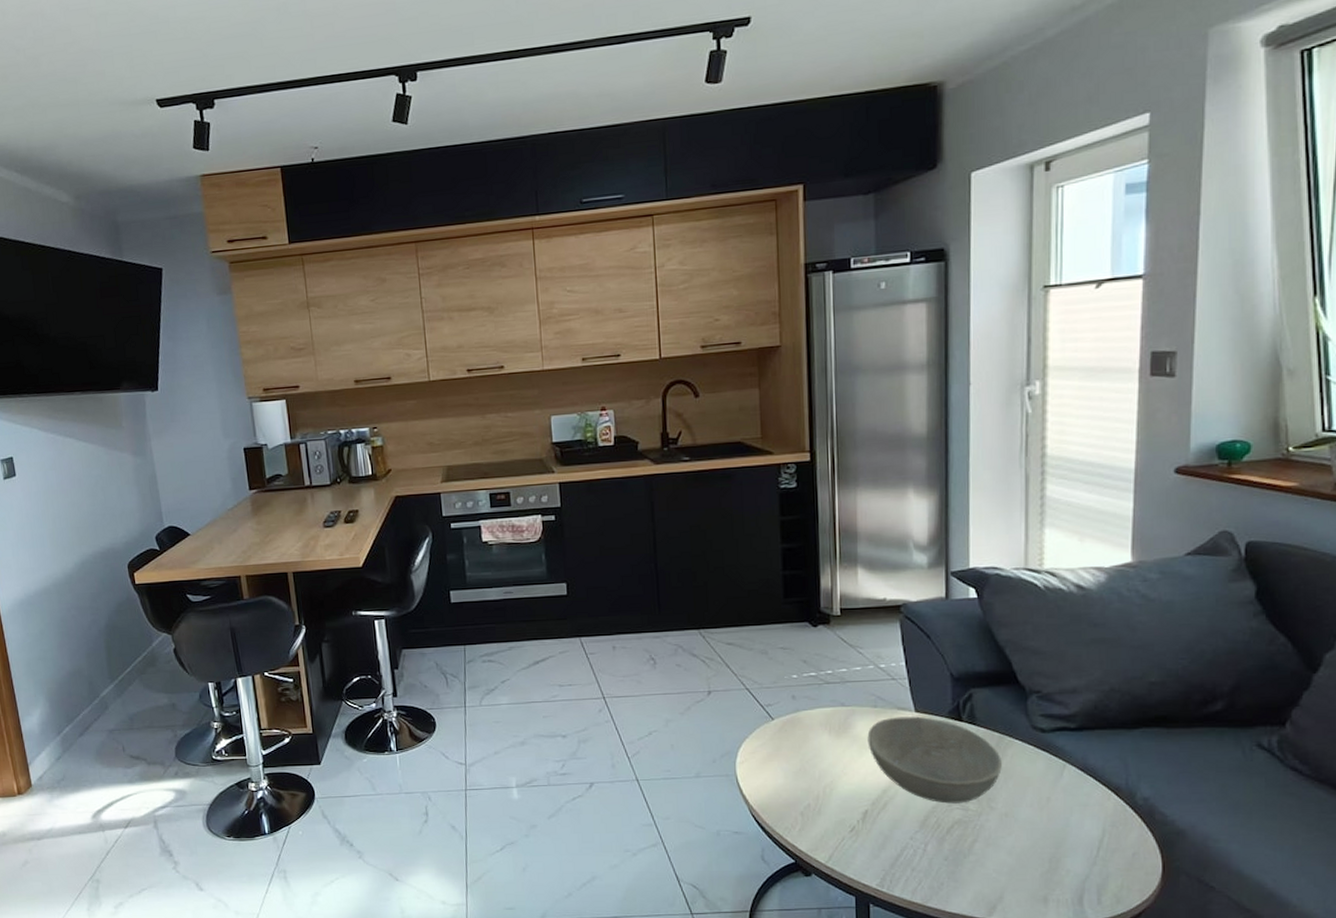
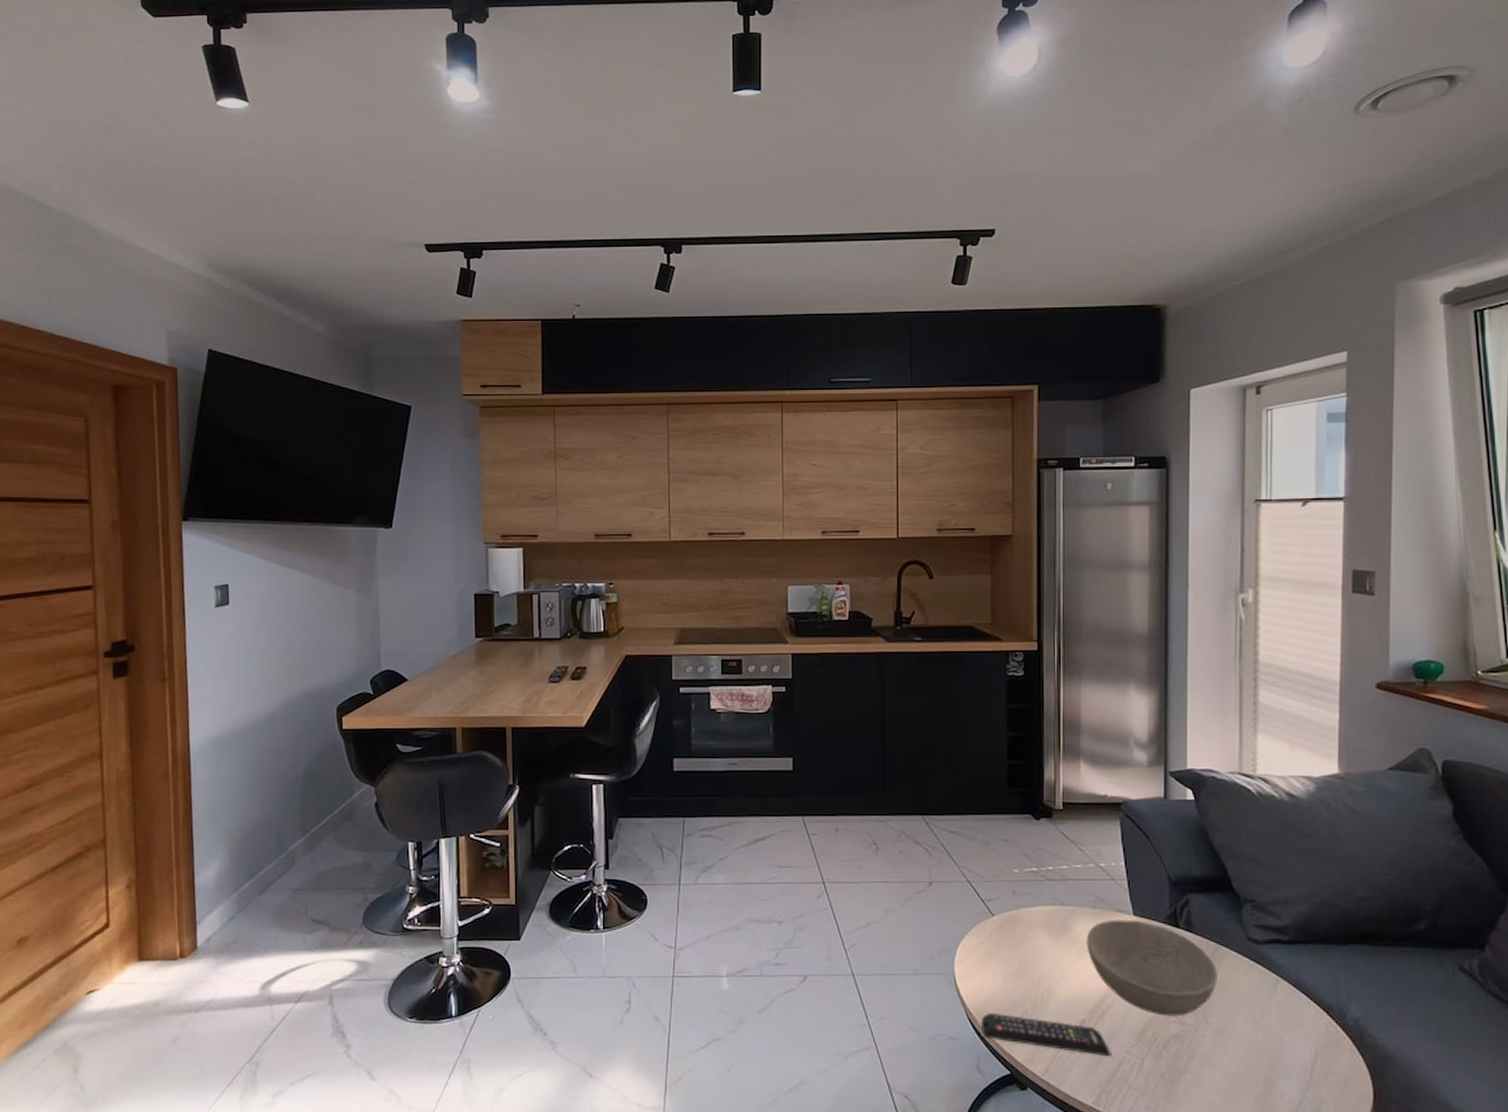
remote control: none [764,809,895,843] -> present [980,1013,1111,1057]

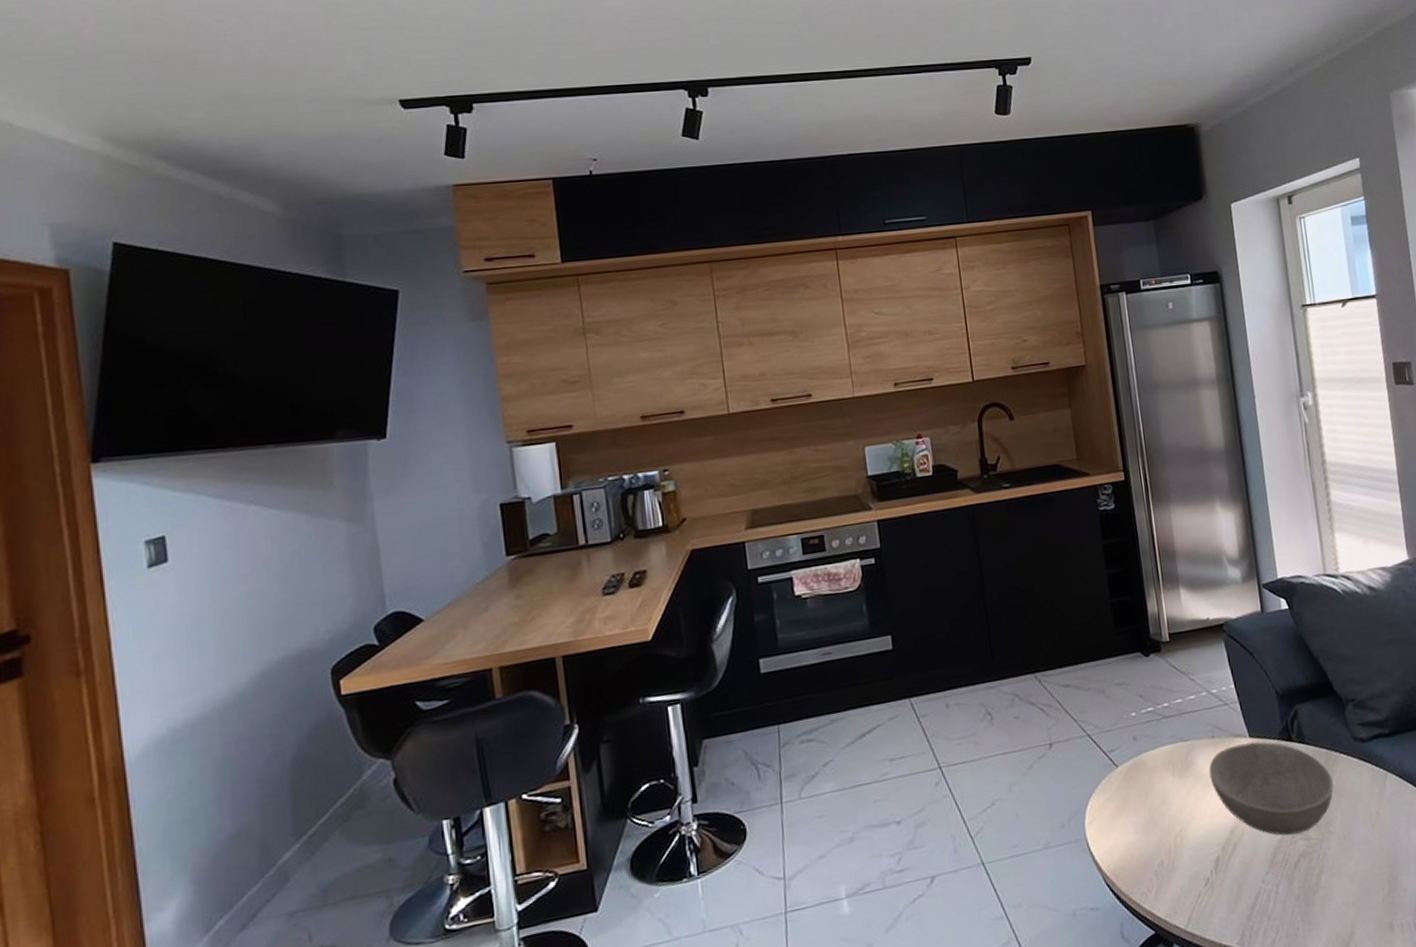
remote control: present [980,1013,1111,1057] -> none [1119,863,1248,901]

